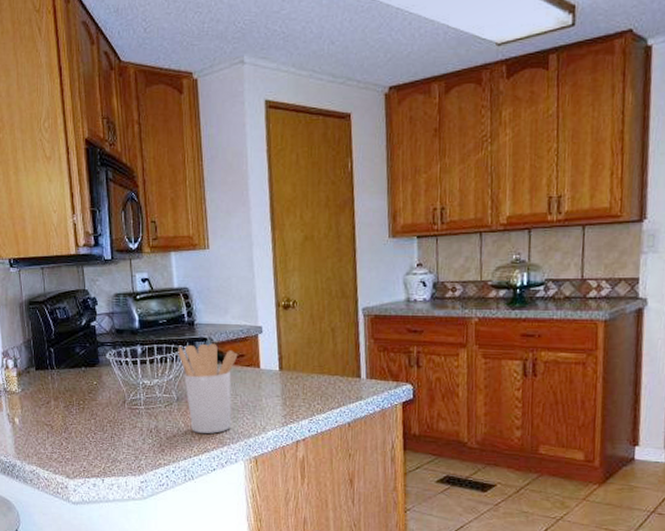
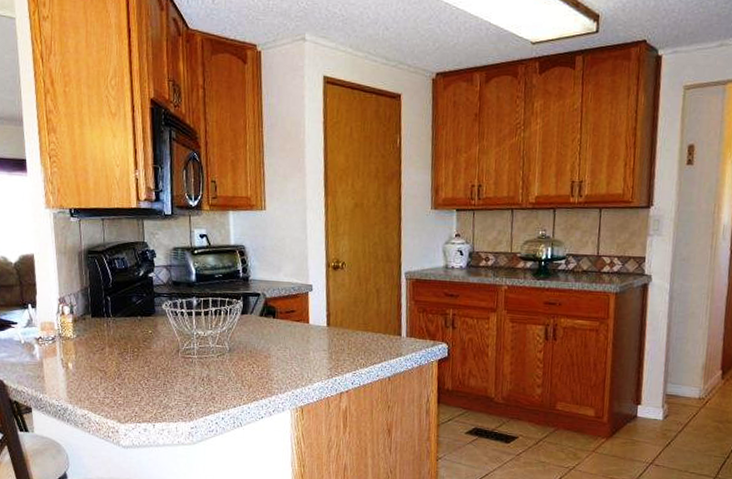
utensil holder: present [178,343,238,434] -> none [232,298,289,384]

